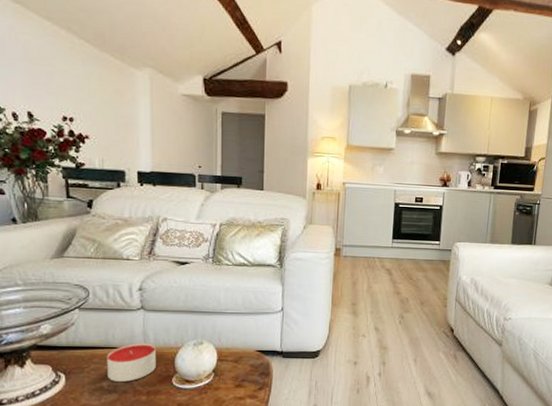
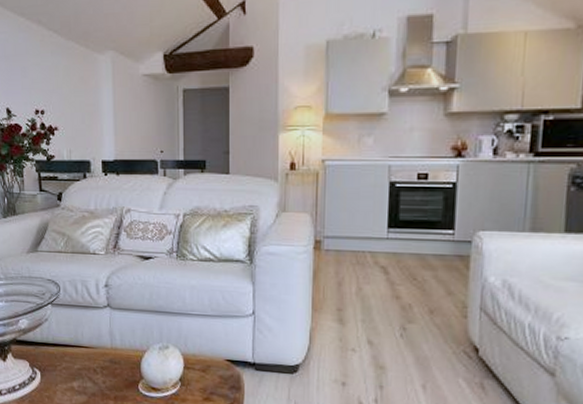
candle: present [107,343,156,382] -> none [77,343,123,384]

